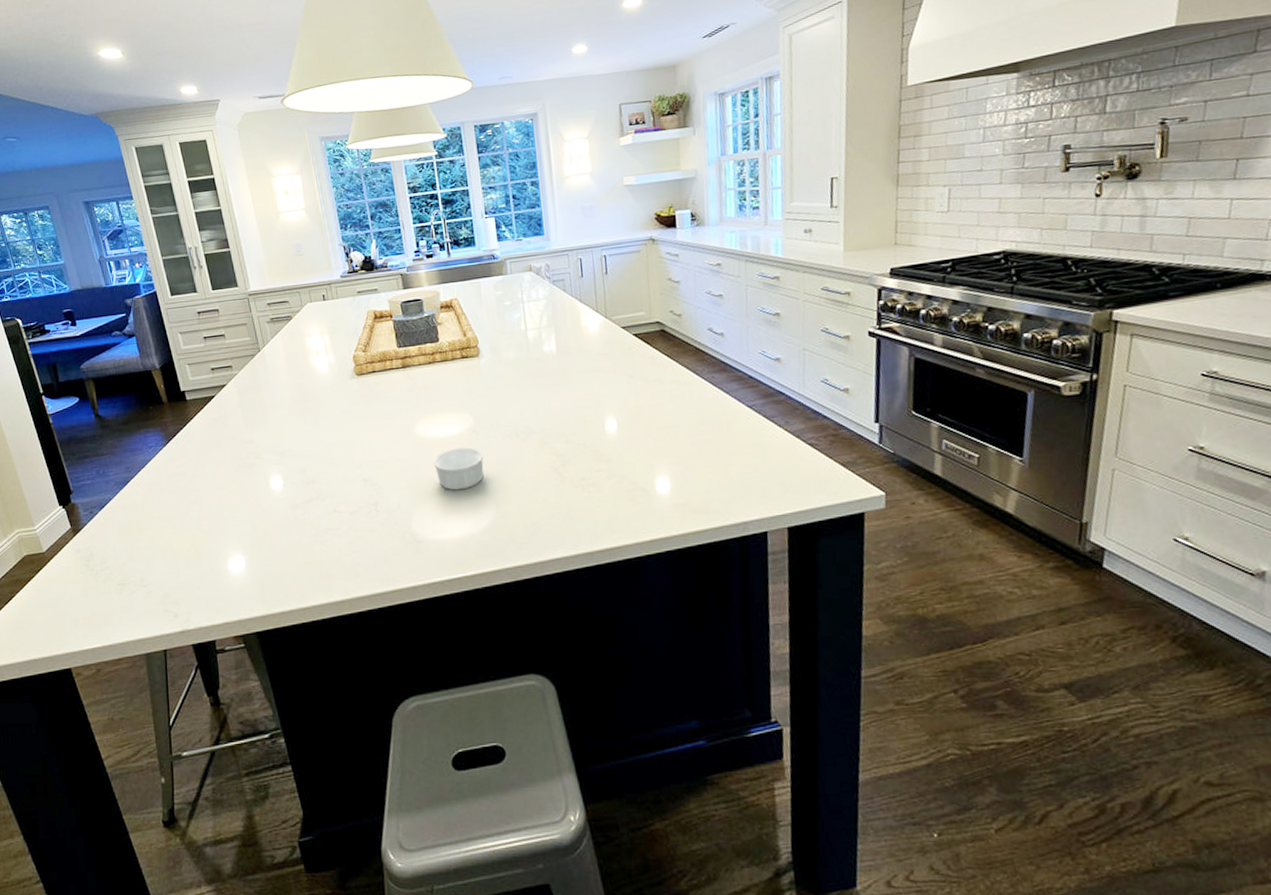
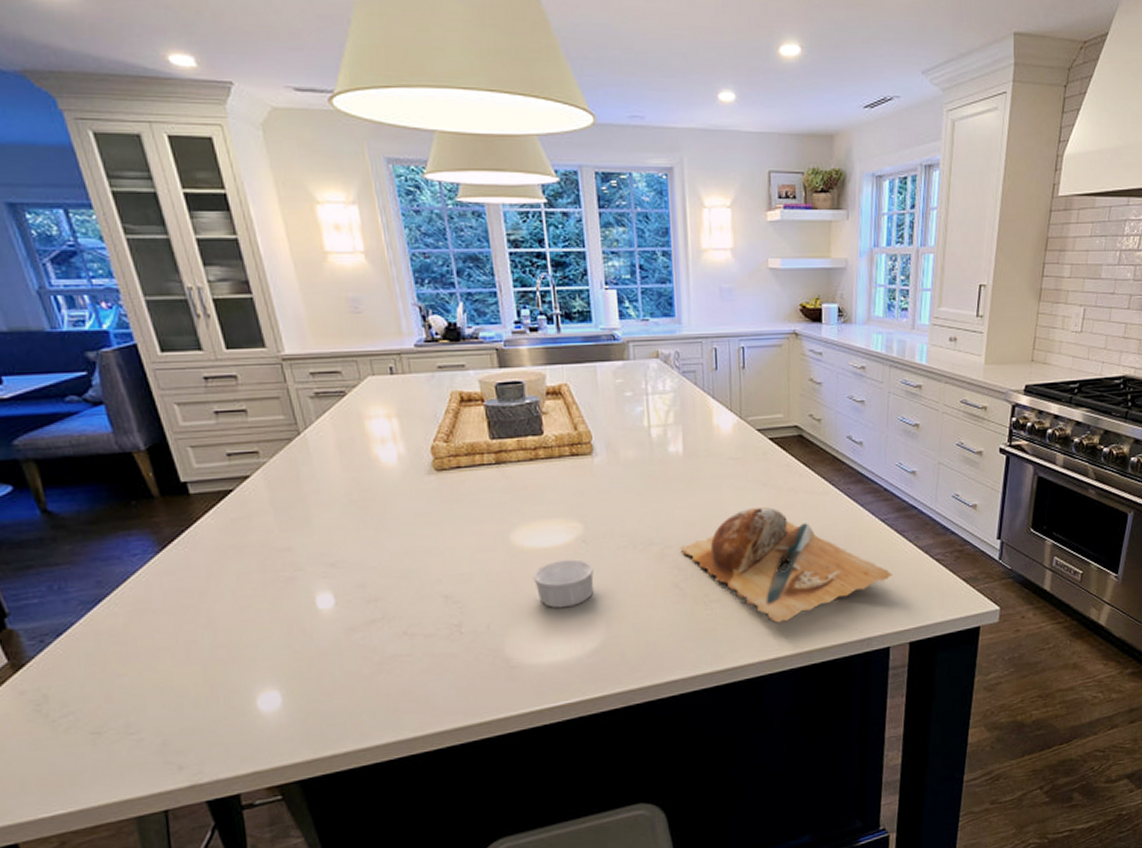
chopping board: none [557,397,764,506] -> present [680,507,892,623]

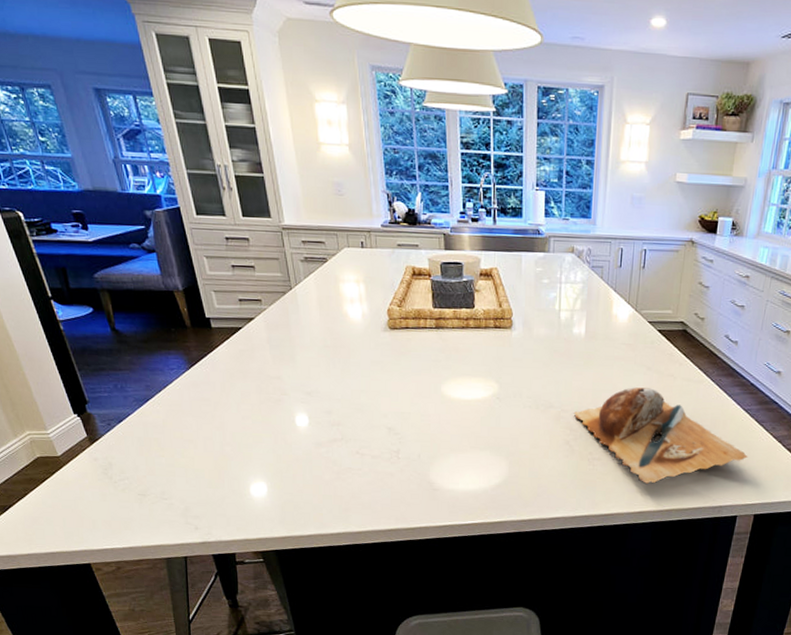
ramekin: present [532,559,595,609] -> none [456,411,504,449]

